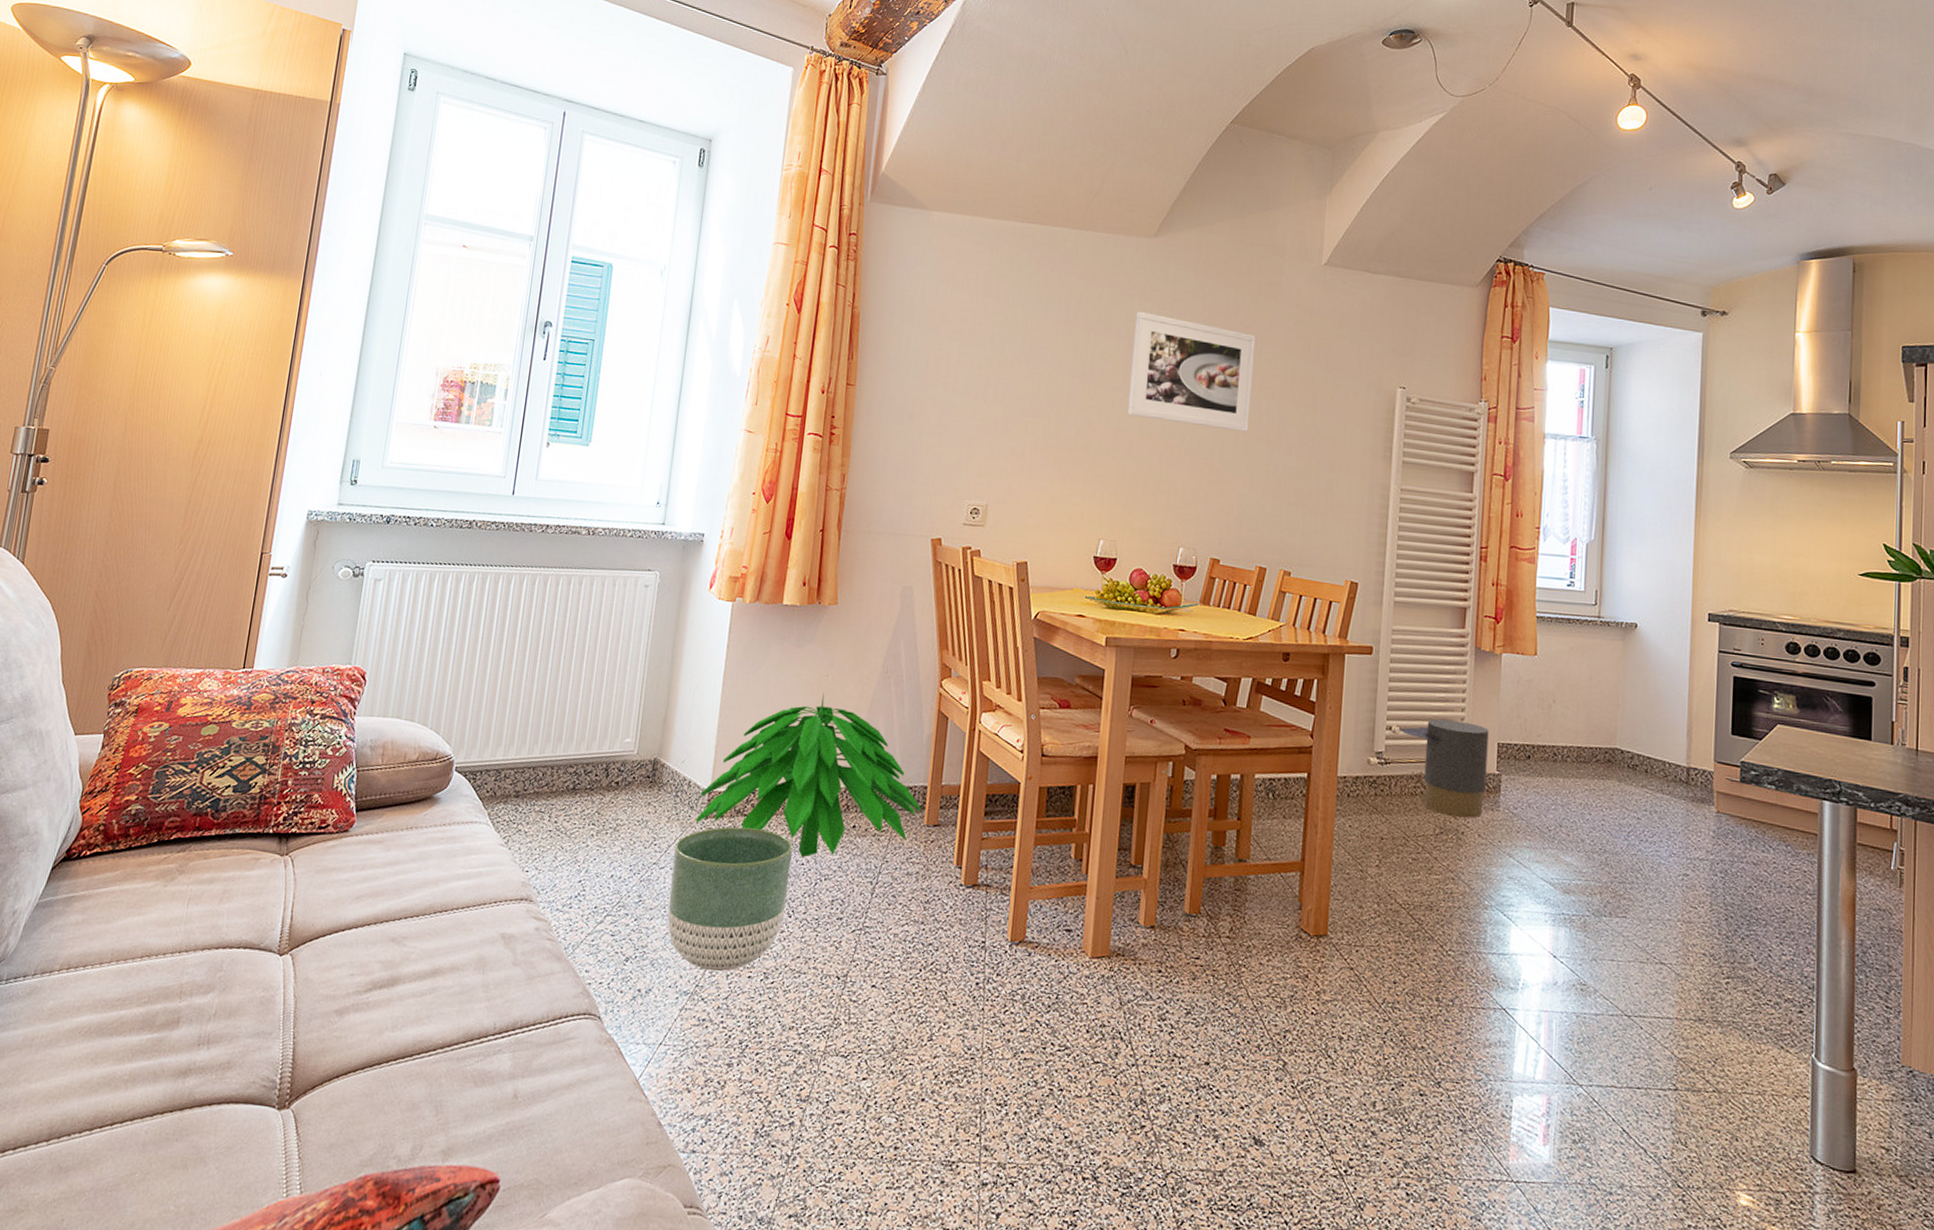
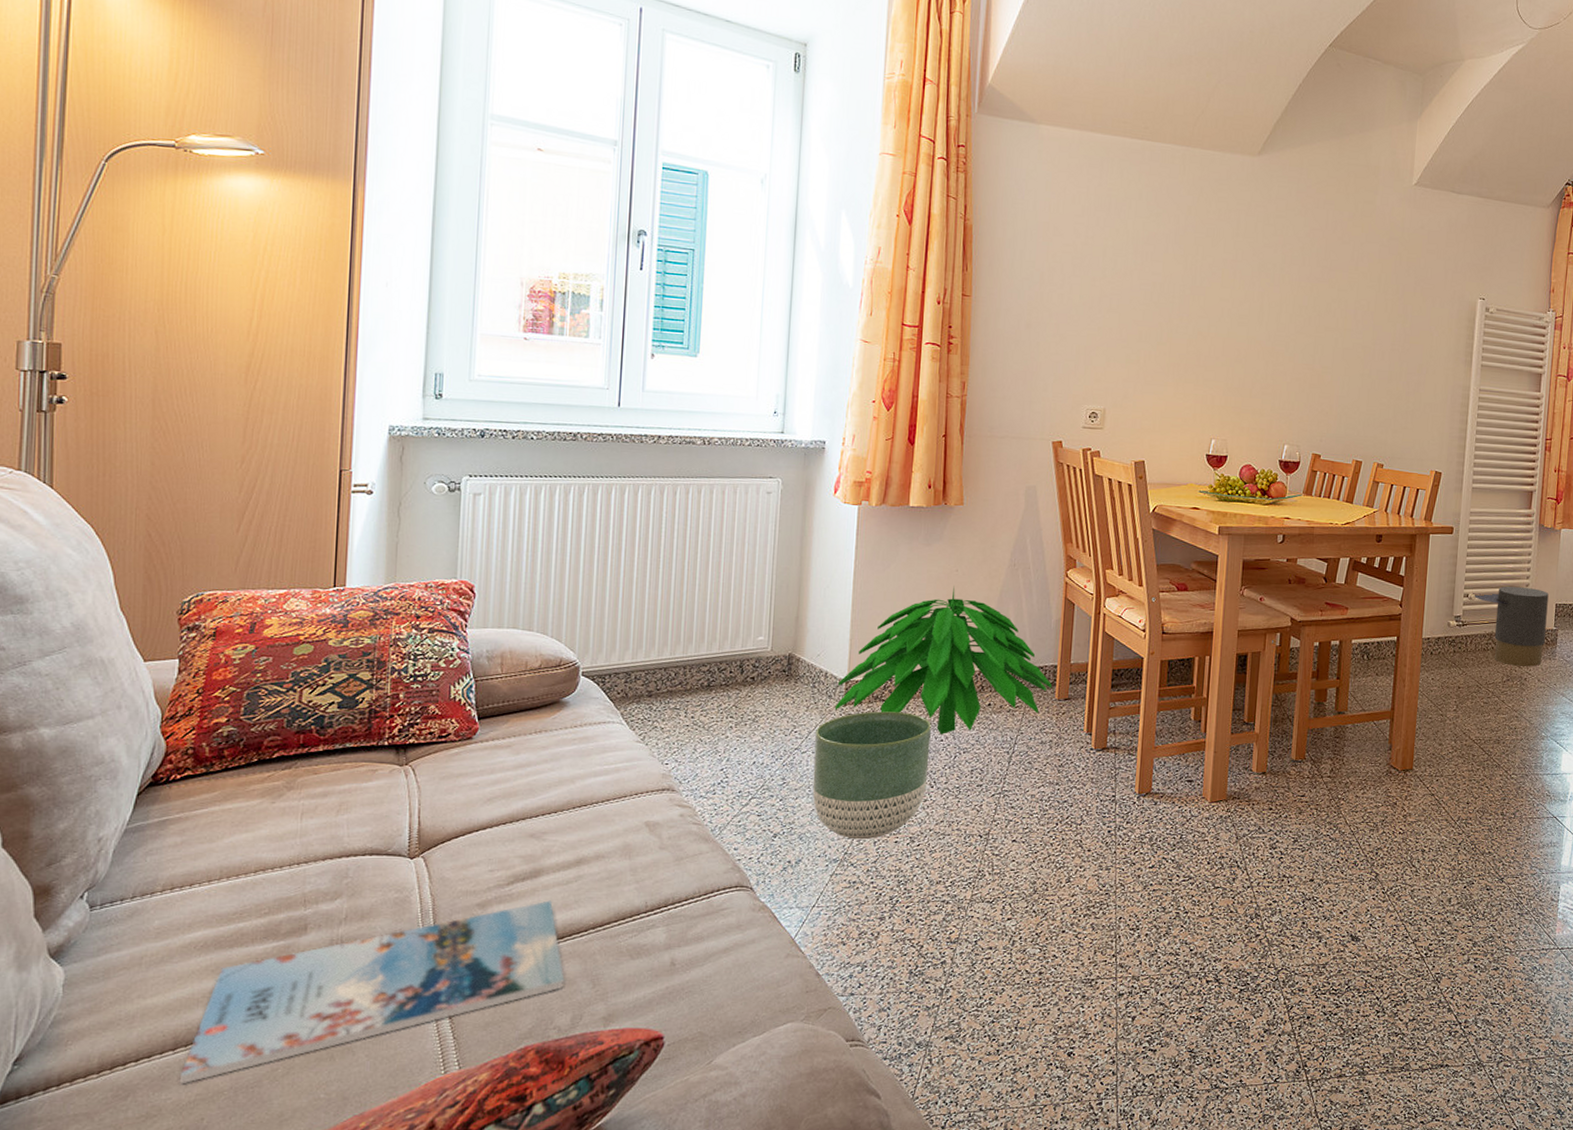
magazine: none [48,1013,409,1180] -> present [179,900,565,1085]
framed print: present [1127,311,1256,432] -> none [1235,226,1353,339]

